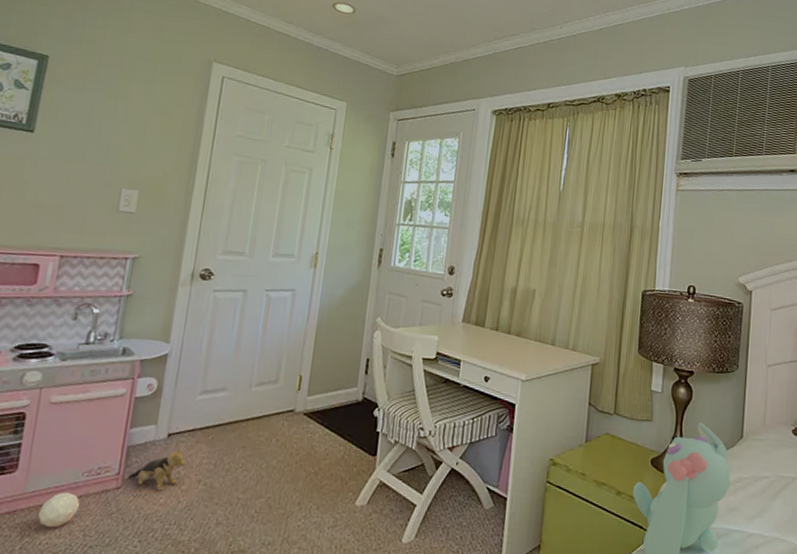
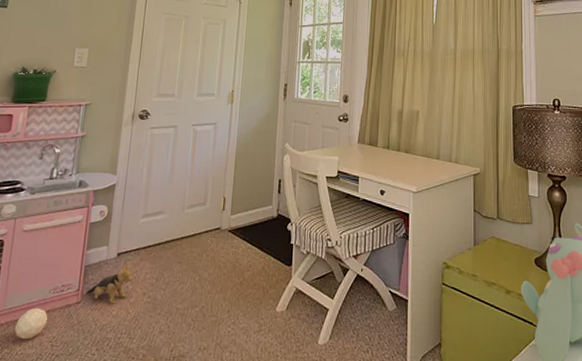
planter: none [38,205,97,253] -> present [12,65,57,104]

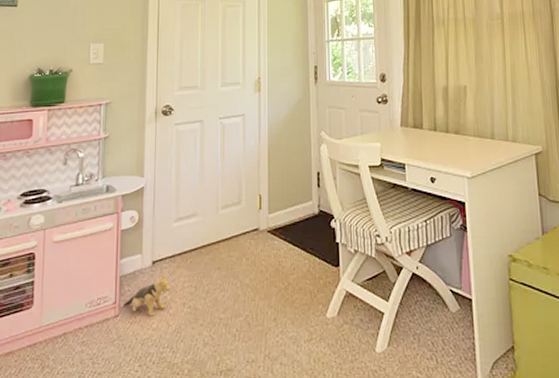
ball: present [14,307,48,340] -> none [53,323,87,358]

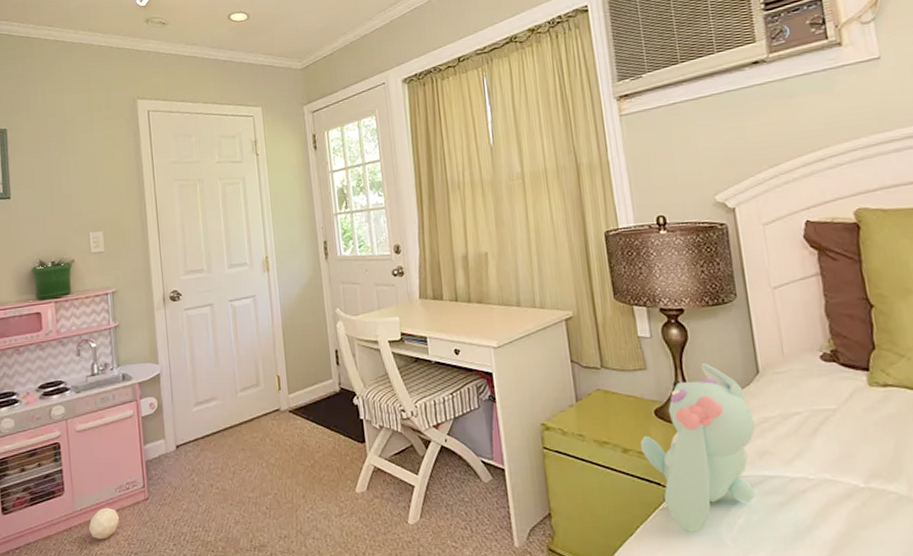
ball: none [53,323,87,358] -> present [88,507,120,540]
plush toy: present [123,273,171,316] -> none [152,456,197,498]

